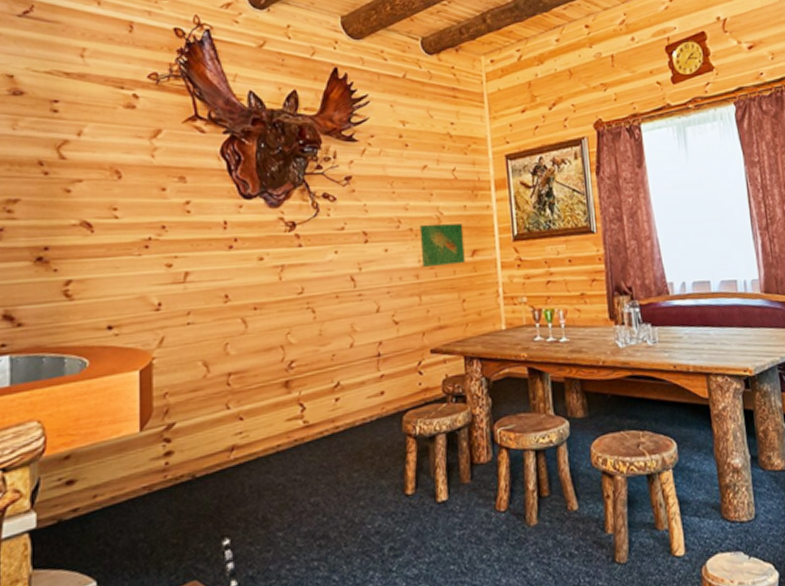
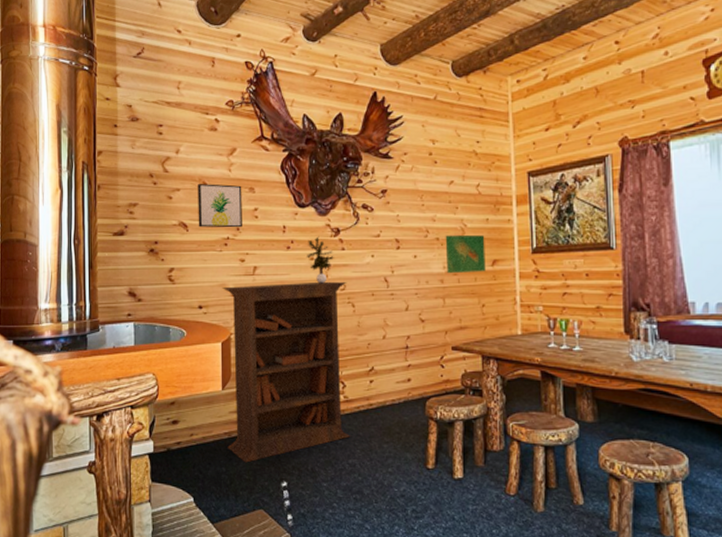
wall art: none [108,172,169,227] -> present [198,183,242,228]
bookcase: none [141,284,313,523] -> present [222,281,351,463]
potted plant: none [253,232,289,288] -> present [306,236,334,284]

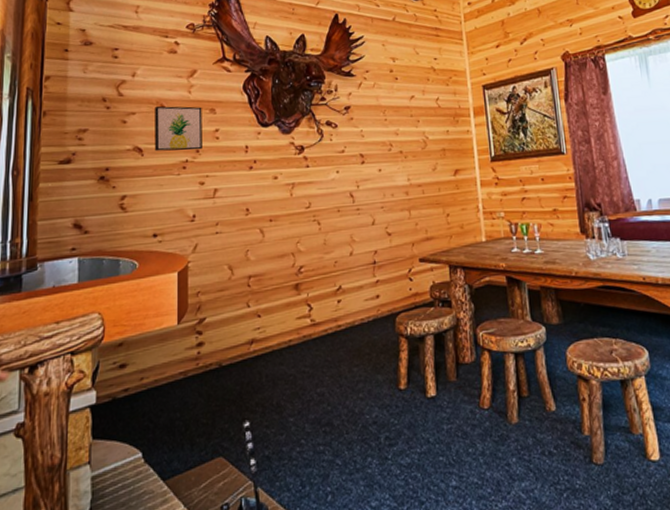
bookcase: present [222,281,351,463] -> none [179,199,319,405]
potted plant: present [306,236,334,284] -> none [269,155,298,203]
topographic map: present [445,234,486,274] -> none [408,146,449,186]

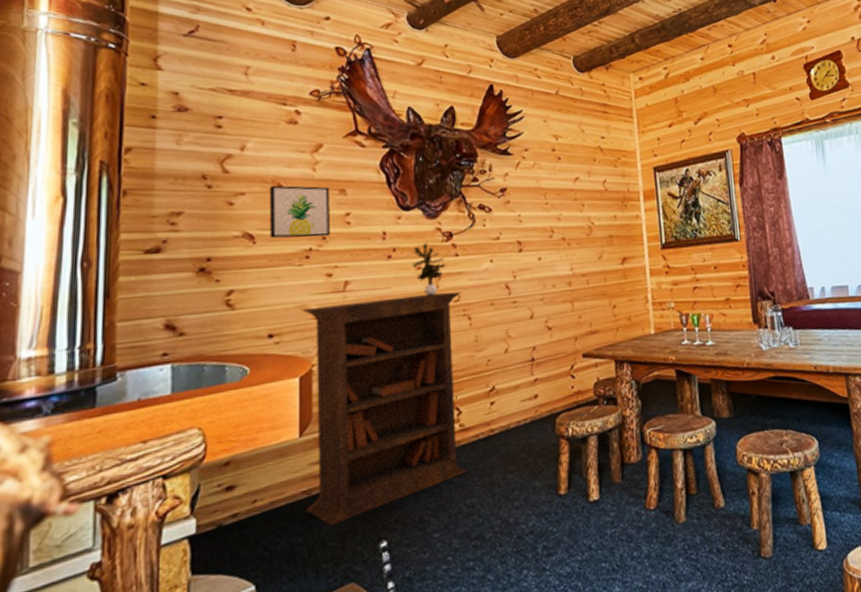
bookcase: none [179,199,319,405] -> present [301,292,469,526]
potted plant: none [269,155,298,203] -> present [411,242,446,296]

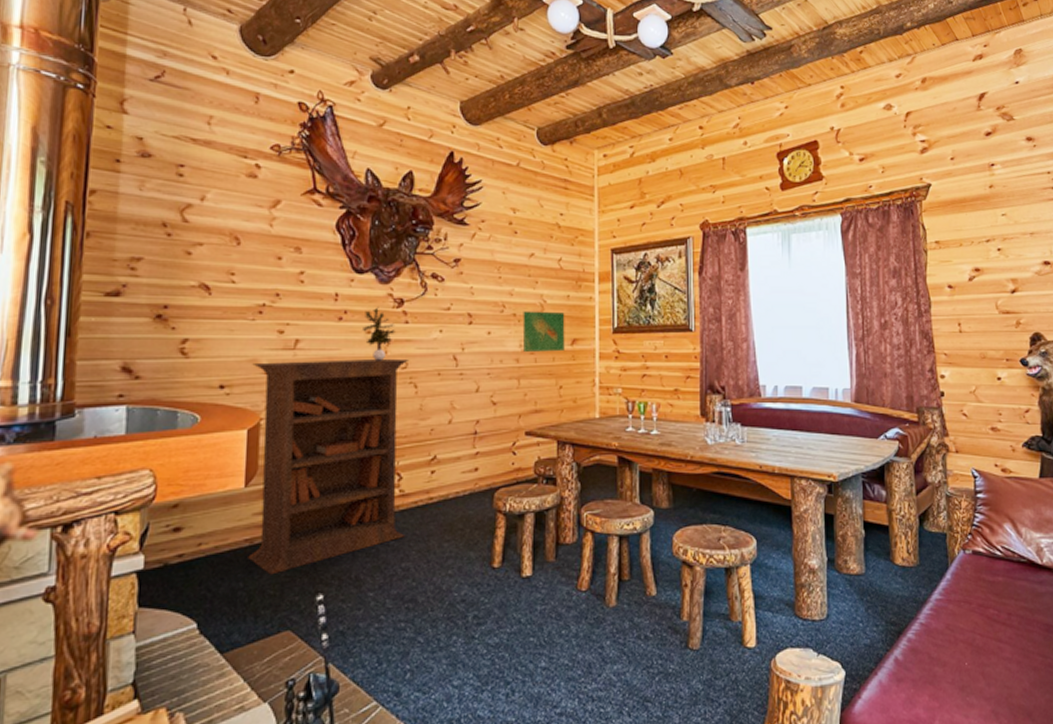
wall art: present [270,185,330,239] -> none [225,238,285,293]
topographic map: none [572,232,616,276] -> present [522,311,565,353]

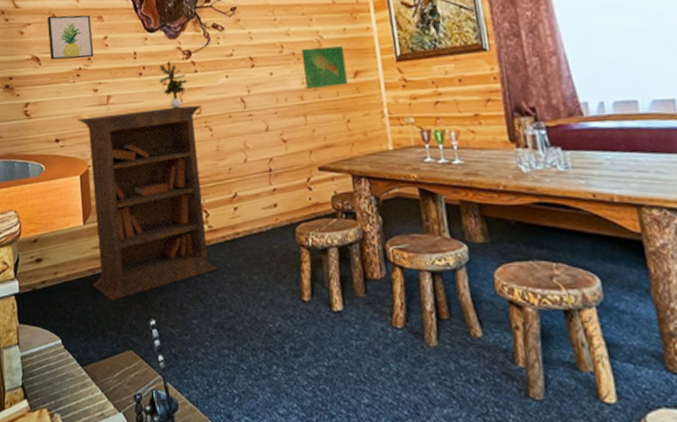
wall art: none [225,238,285,293] -> present [47,15,93,60]

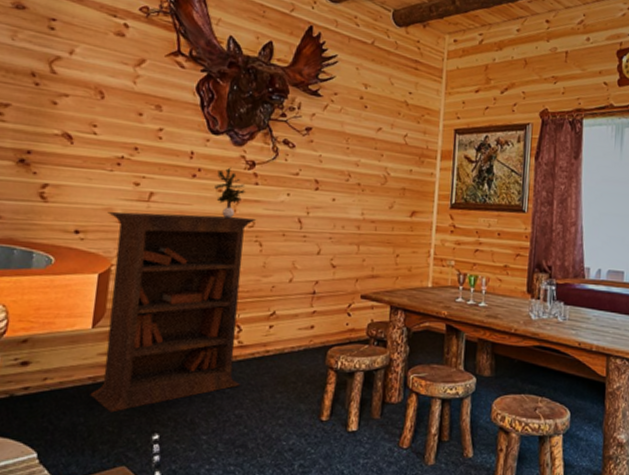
wall art: present [47,15,93,60] -> none [86,91,147,148]
topographic map: present [301,46,348,90] -> none [365,181,407,223]

